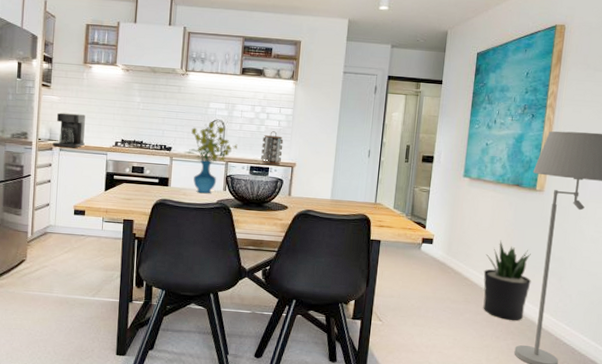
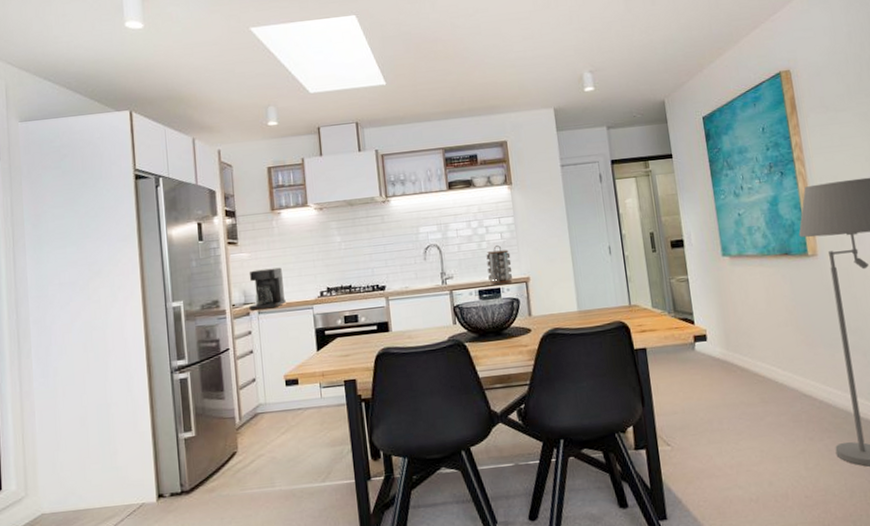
bouquet: present [184,120,238,194] -> none [401,245,460,333]
planter: present [483,240,531,321] -> none [771,321,835,415]

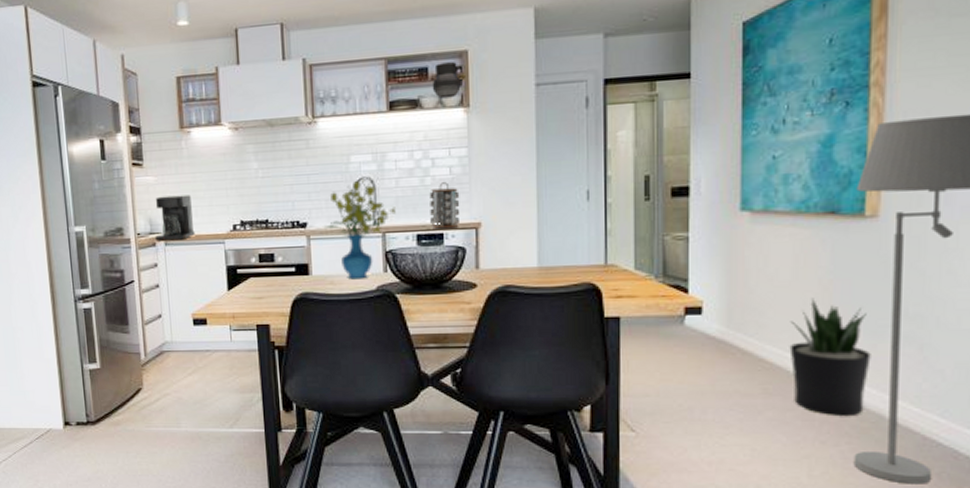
bouquet: none [401,245,460,333] -> present [325,178,396,280]
ceramic jug: none [481,150,507,179] -> present [432,62,466,99]
planter: none [771,321,835,415] -> present [789,297,871,417]

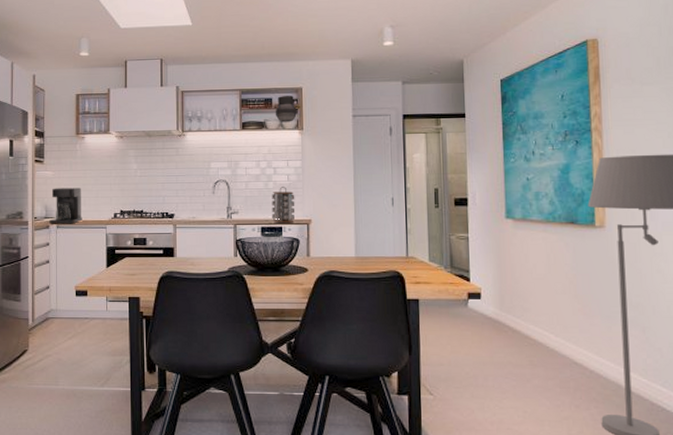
bouquet: present [325,178,396,280] -> none [188,180,245,262]
planter: present [789,297,871,417] -> none [546,288,608,385]

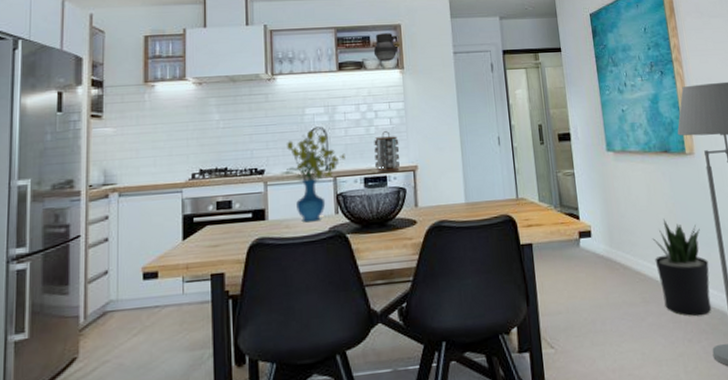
coffee maker: present [49,187,82,224] -> none [108,145,152,193]
bouquet: none [188,180,245,262] -> present [281,128,345,222]
planter: none [546,288,608,385] -> present [652,218,712,316]

